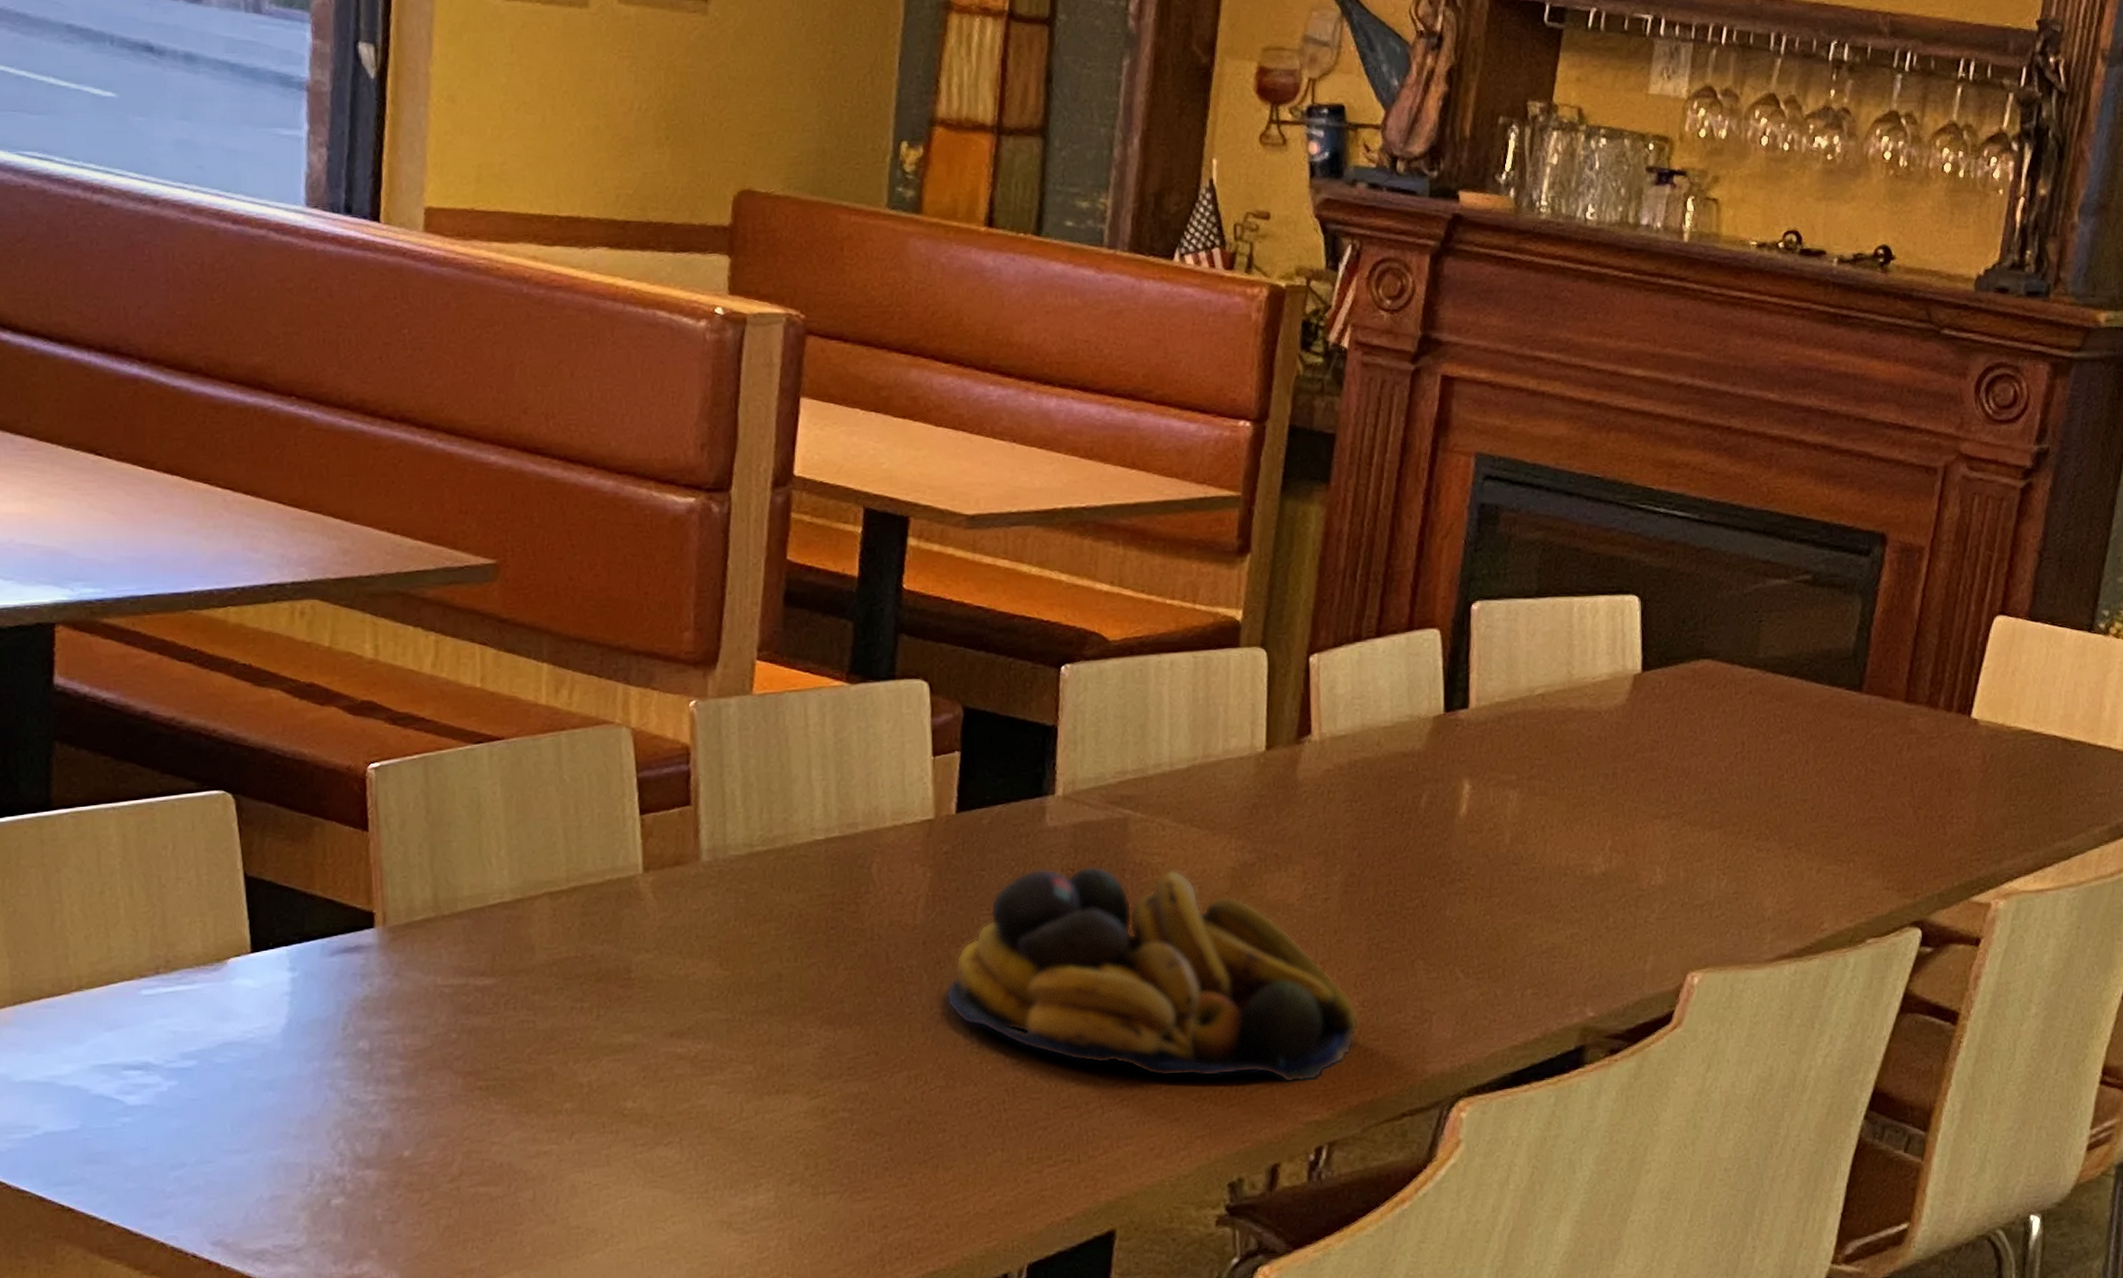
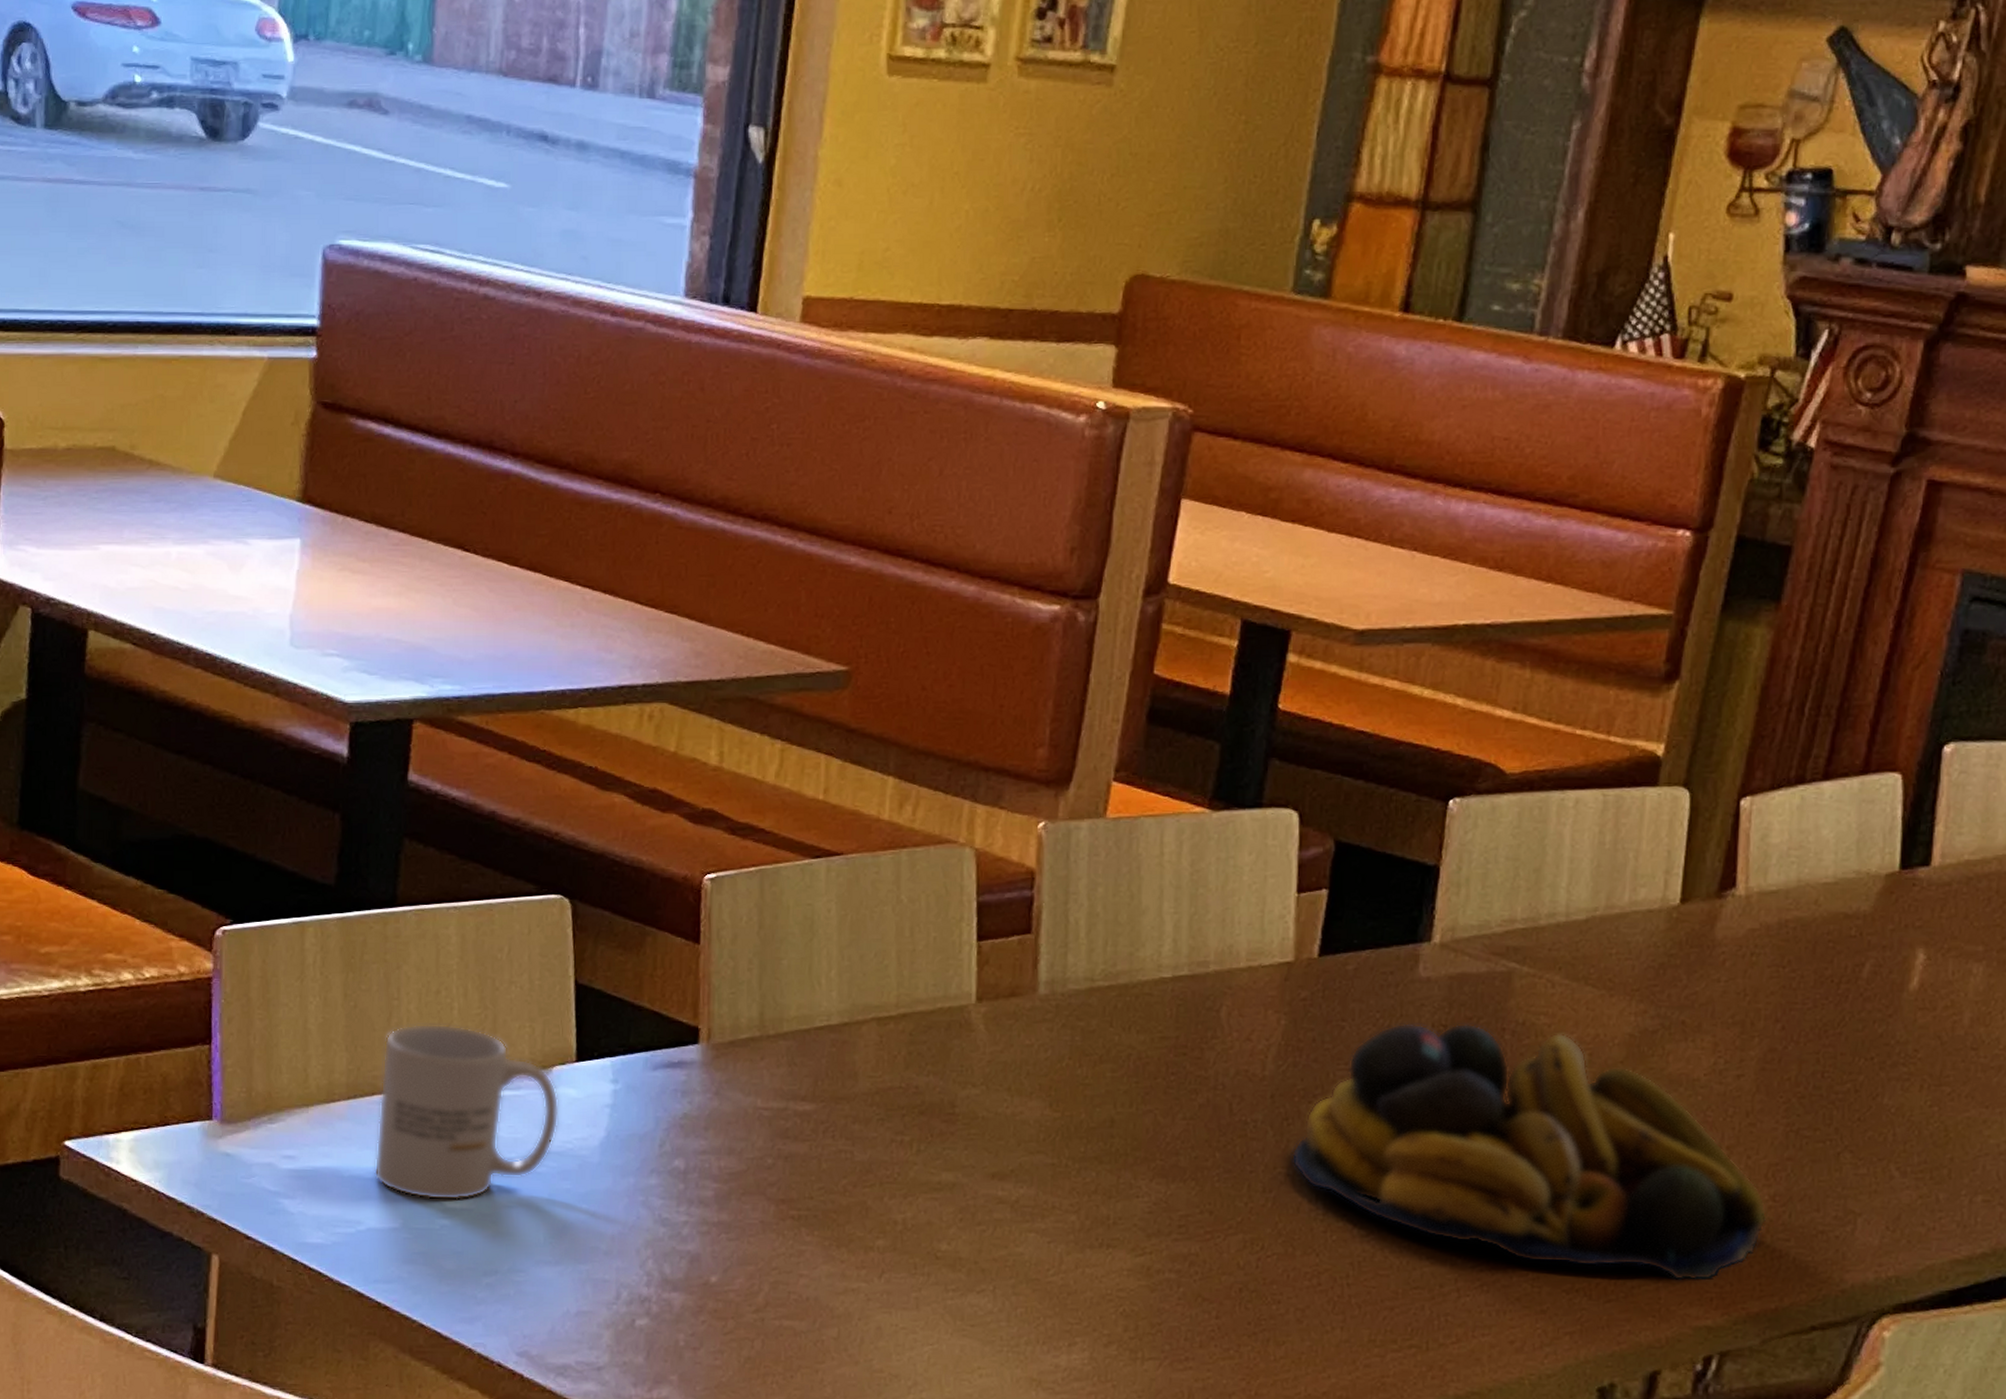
mug: none [47,923,238,1099] -> present [374,1023,559,1201]

